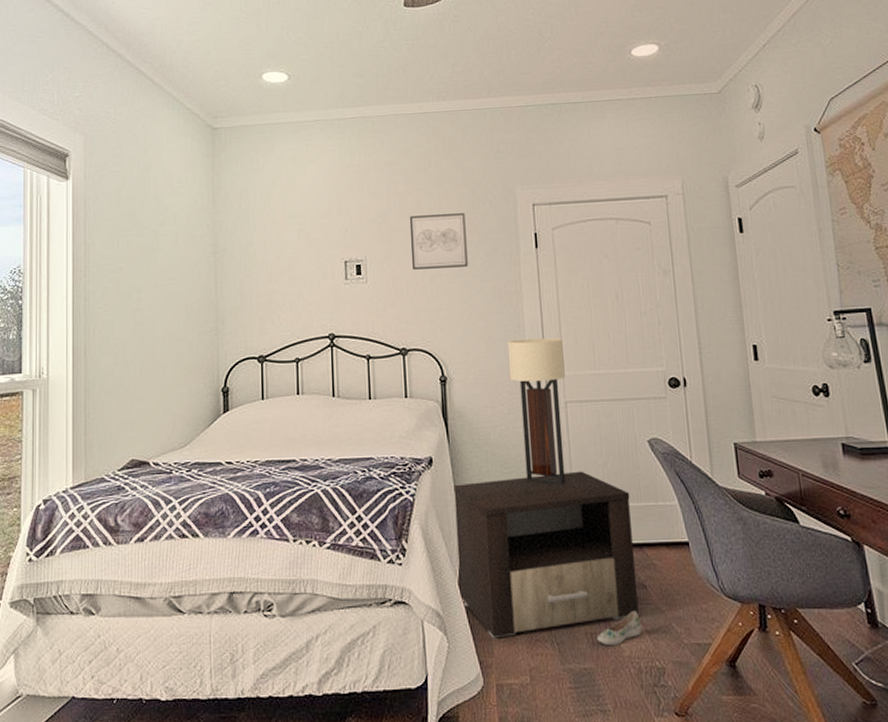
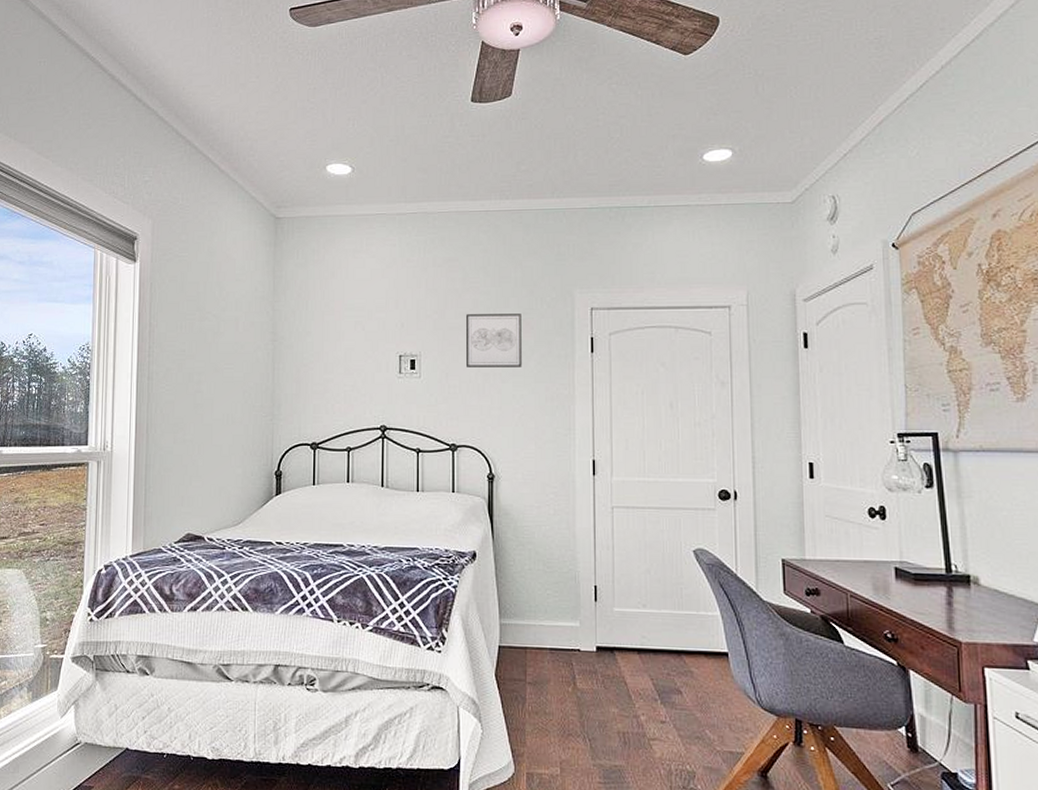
nightstand: present [454,471,640,639] -> none [496,575,674,730]
table lamp: present [507,338,566,485] -> none [557,442,613,587]
shoe: present [596,610,643,646] -> none [628,714,675,747]

